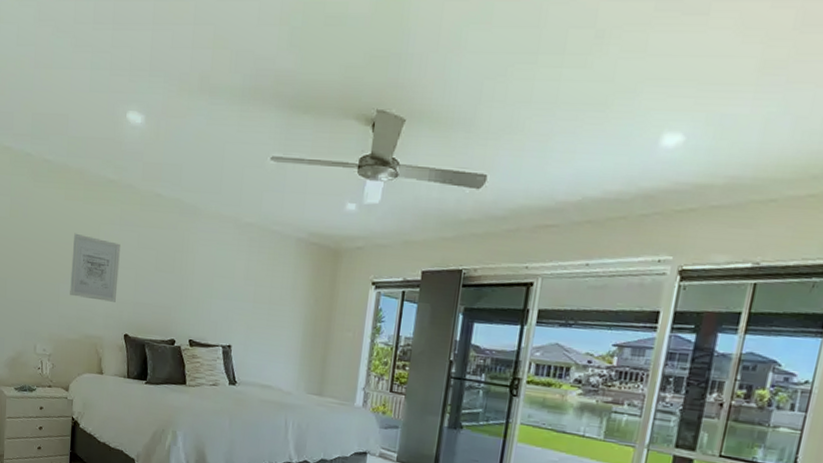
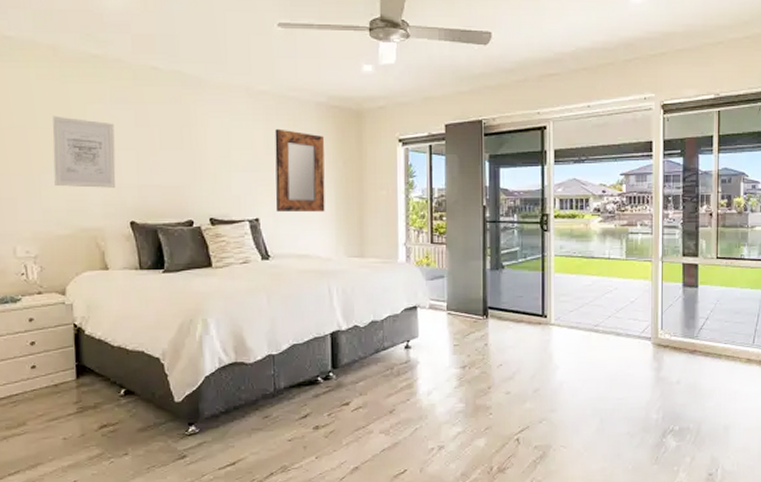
home mirror: none [247,261,300,347] -> present [275,128,325,213]

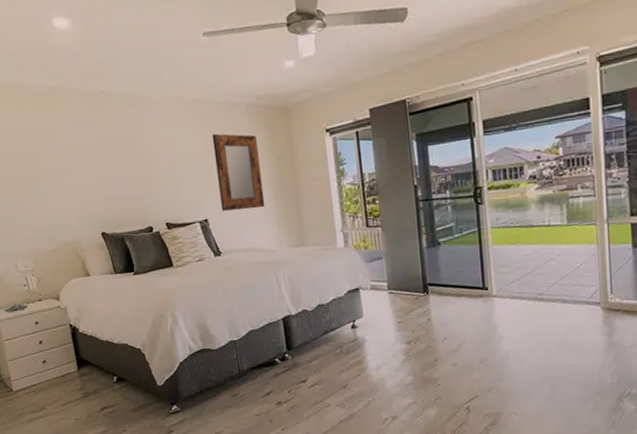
wall art: present [52,116,116,188] -> none [28,146,85,209]

